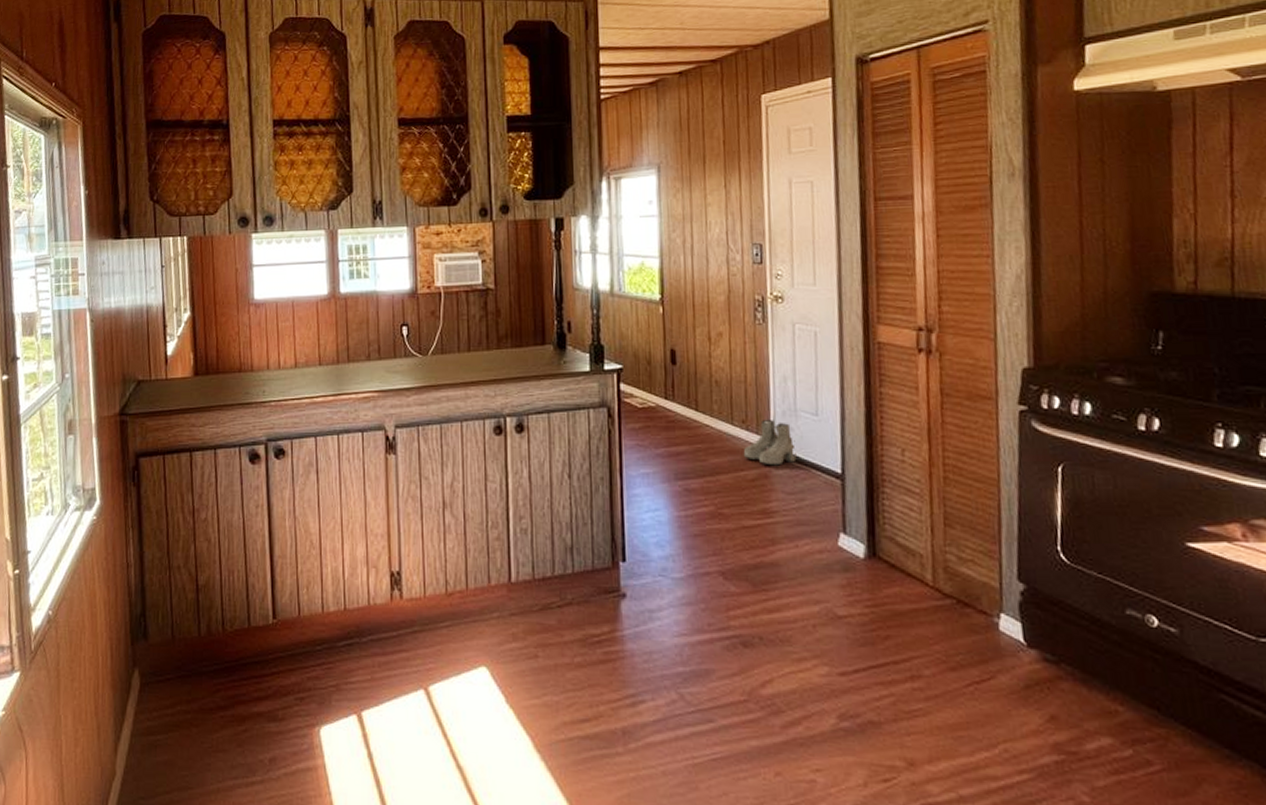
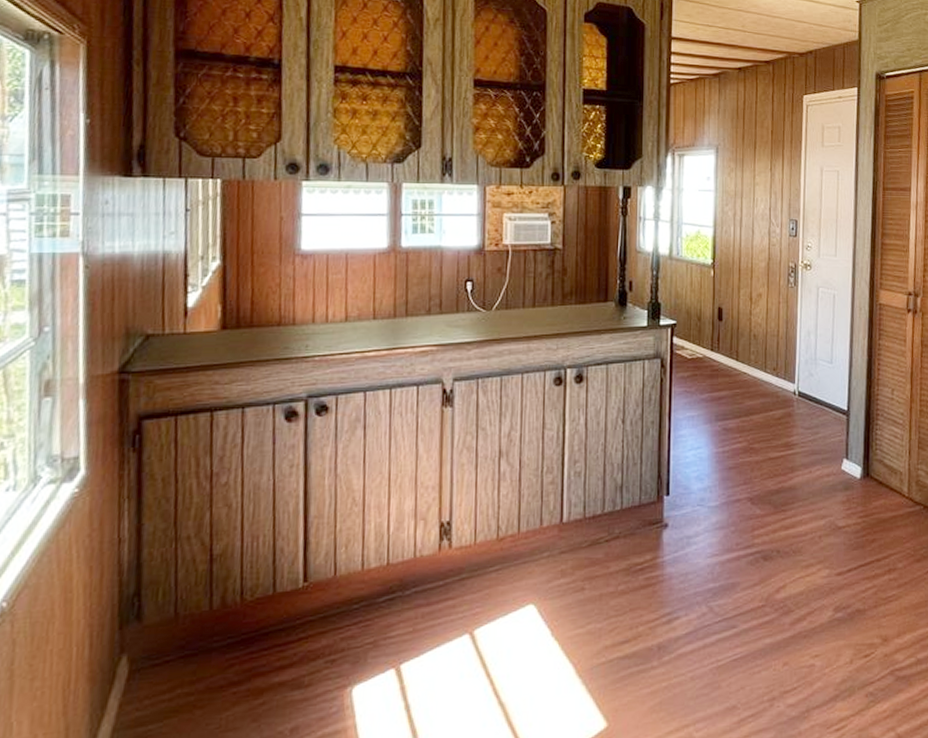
boots: present [743,419,797,466] -> none [773,366,814,406]

